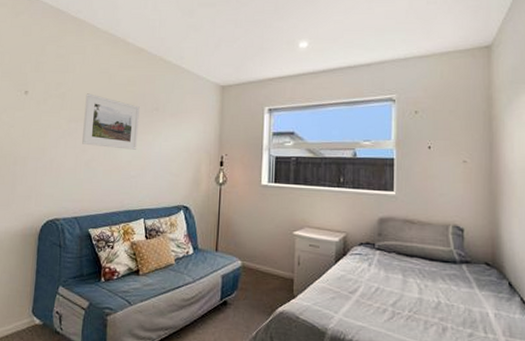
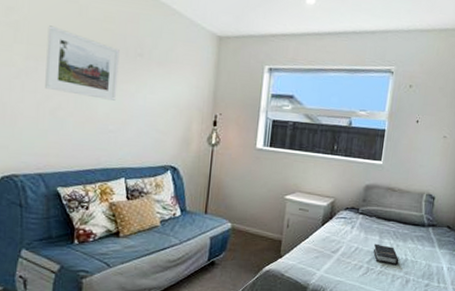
hardback book: none [397,283,430,310] -> present [373,243,399,266]

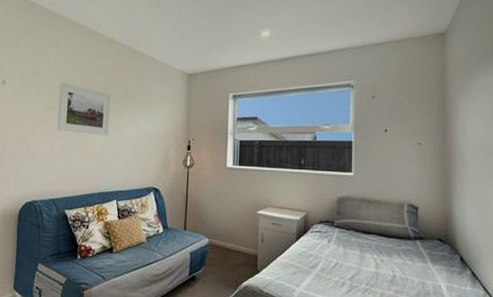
hardback book: present [373,243,399,266] -> none [354,258,386,283]

